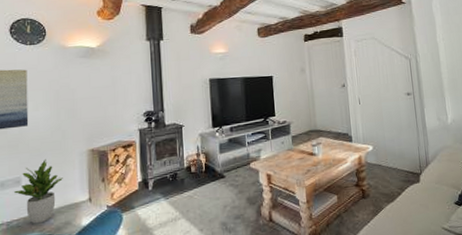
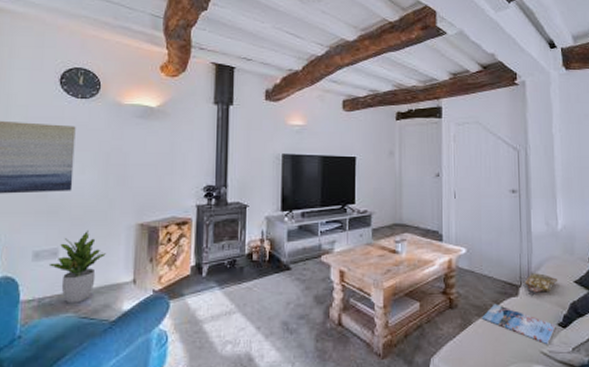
magazine: none [391,190,453,221] -> present [482,303,556,344]
pouch: none [424,161,452,181] -> present [524,272,558,296]

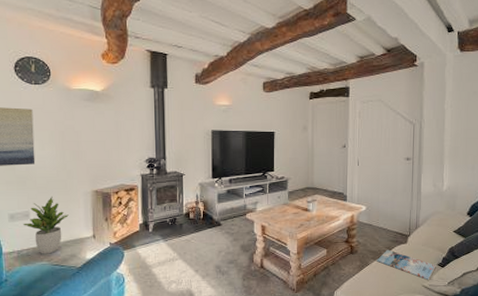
pouch: present [524,272,558,296] -> none [412,224,441,243]

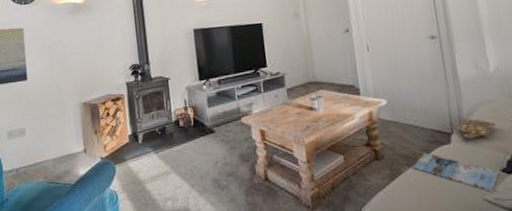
potted plant: present [22,196,69,254] -> none [19,111,60,172]
pouch: none [412,224,441,243] -> present [456,118,497,143]

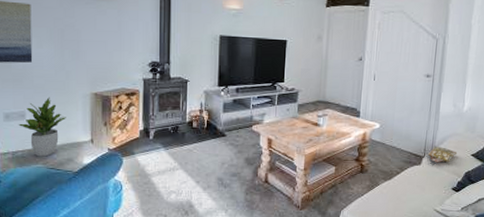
potted plant: none [19,111,60,172] -> present [18,96,66,157]
magazine: present [412,152,499,191] -> none [388,170,450,204]

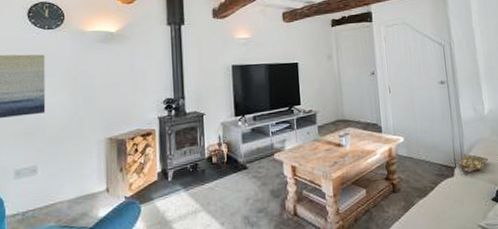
potted plant: present [18,96,66,157] -> none [29,146,80,215]

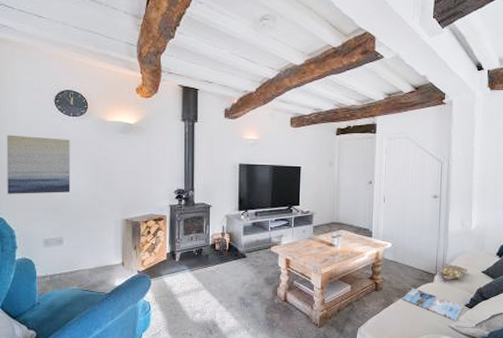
magazine: none [423,185,490,218] -> present [402,288,463,320]

